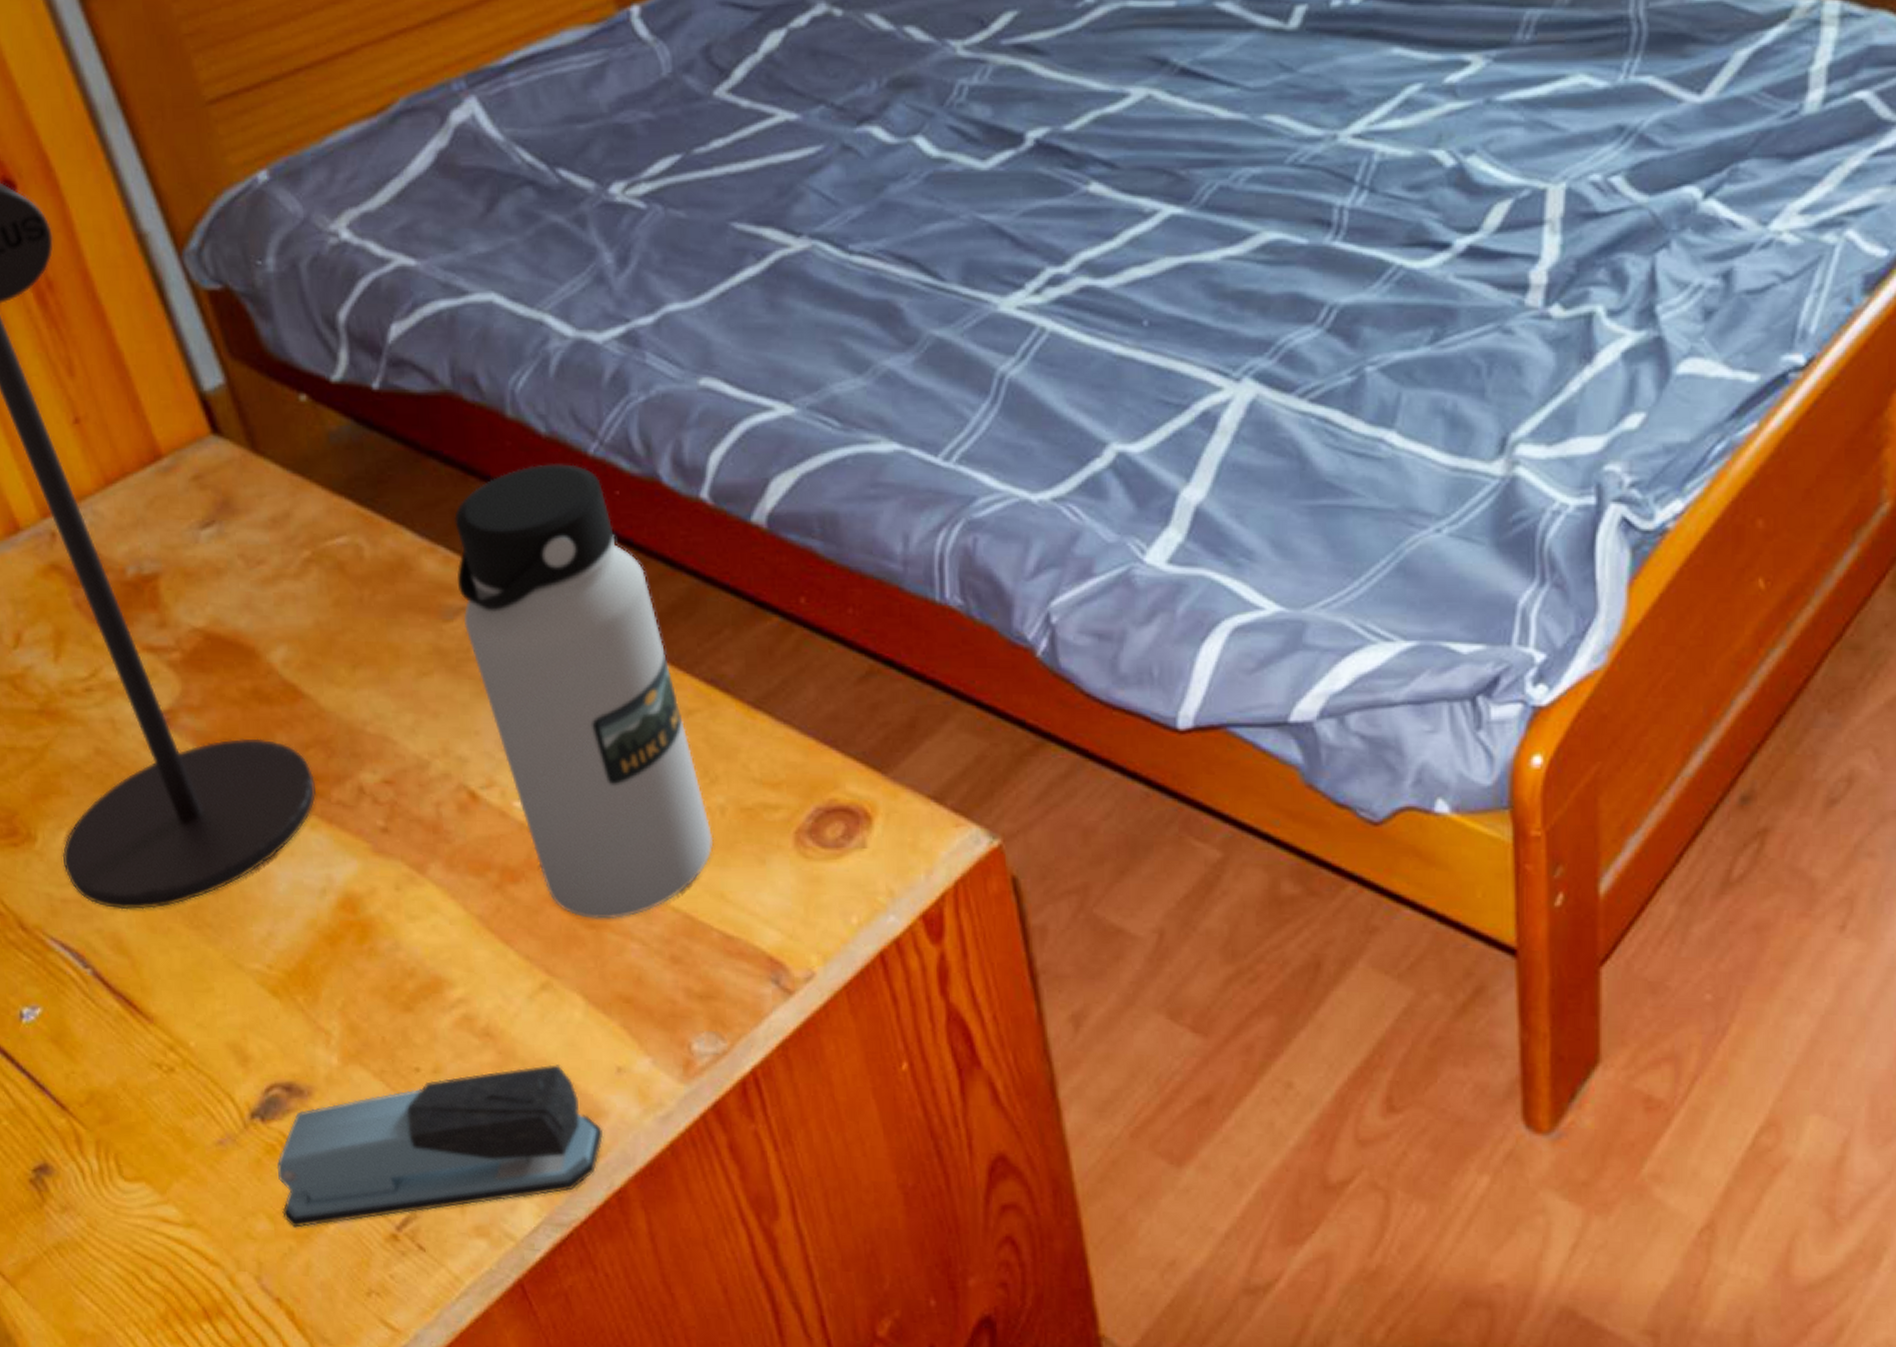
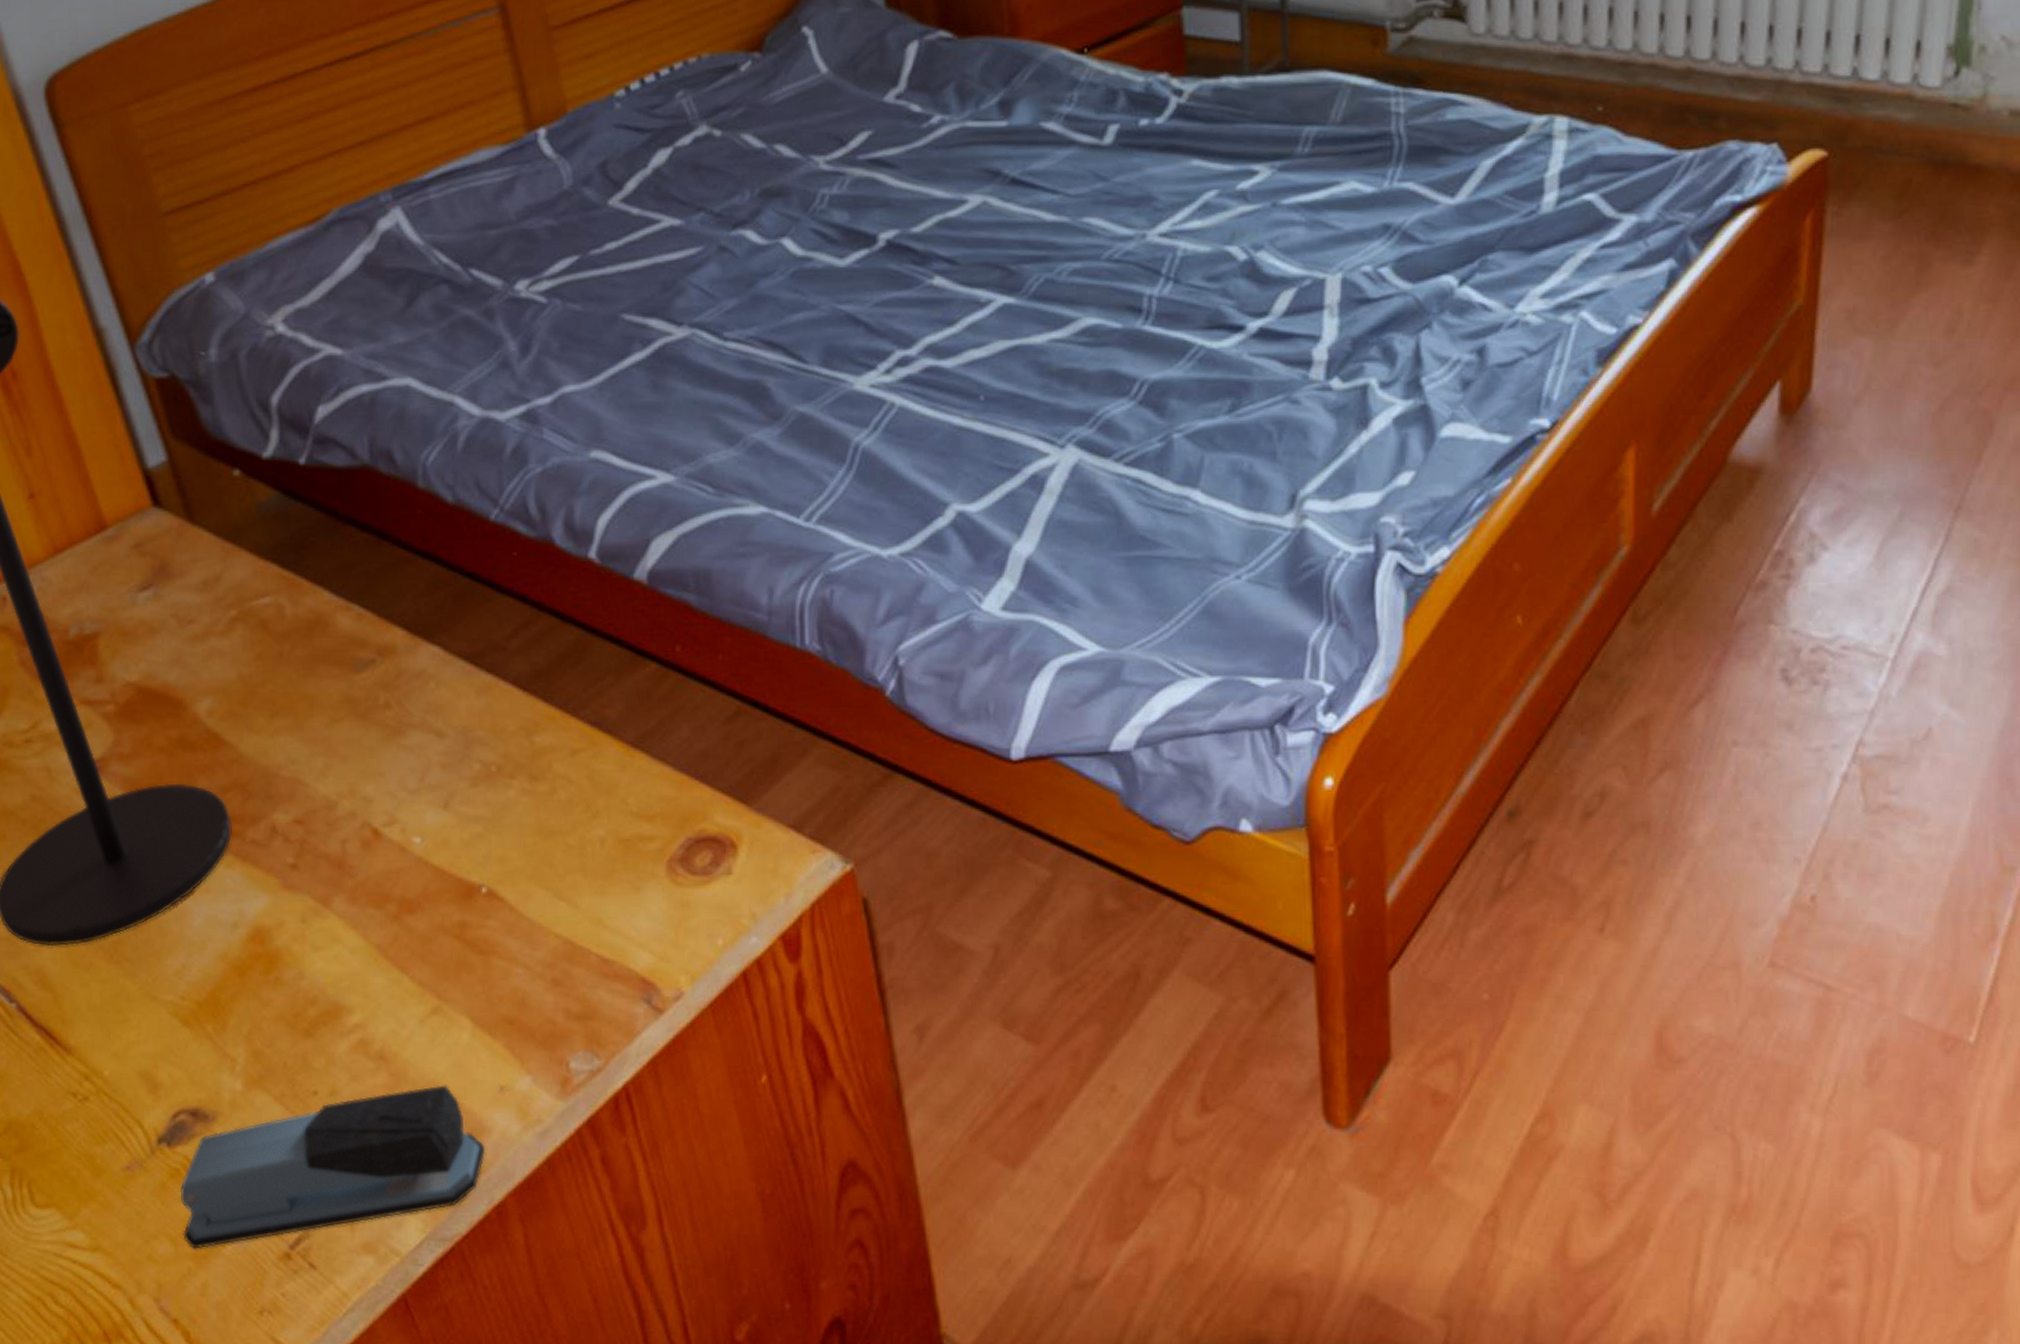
water bottle: present [454,464,714,920] -> none [368,529,594,946]

